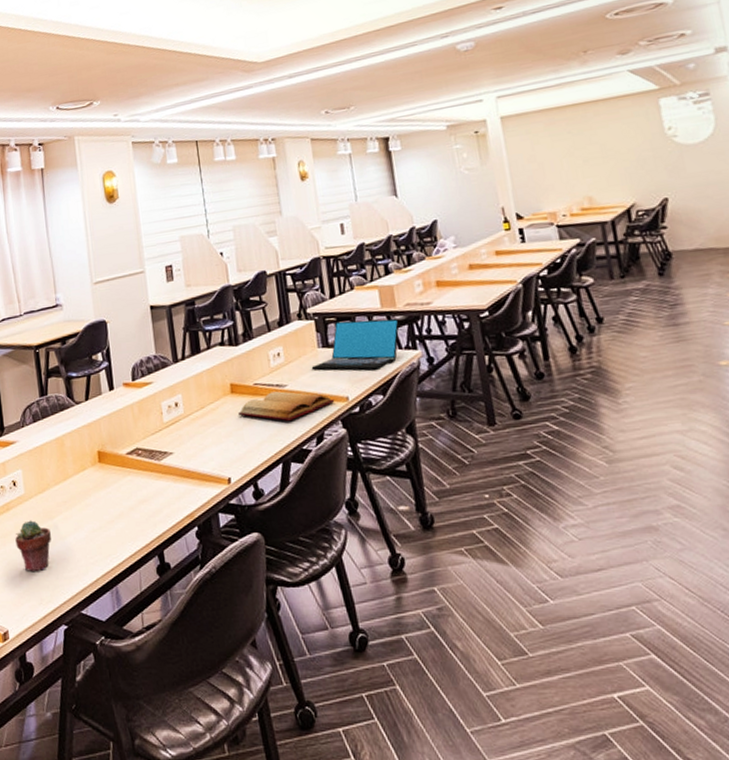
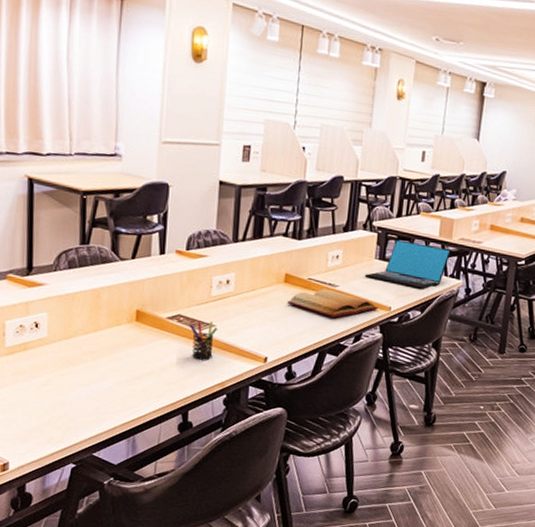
potted succulent: present [15,520,51,572] -> none [29,363,71,413]
pen holder: none [148,448,177,493] -> present [189,321,217,360]

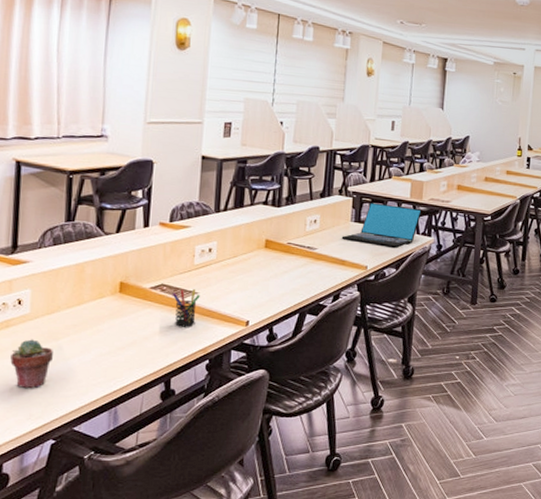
potted succulent: none [29,363,71,413] -> present [10,339,53,389]
bible: present [287,289,378,318] -> none [268,252,355,279]

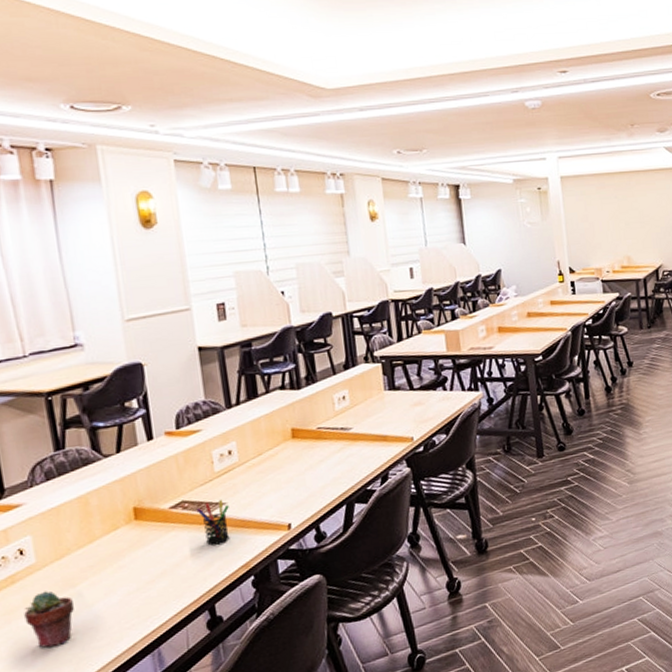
laptop: present [341,202,422,248] -> none [377,362,463,413]

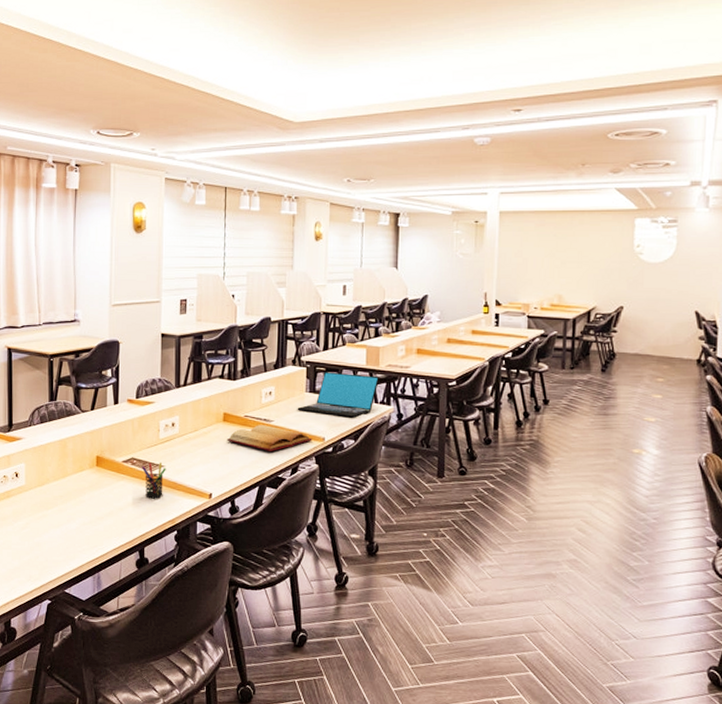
potted succulent: present [24,591,74,648] -> none [12,508,45,553]
bible: none [300,434,400,464] -> present [227,425,313,451]
laptop: none [377,362,463,413] -> present [297,372,379,418]

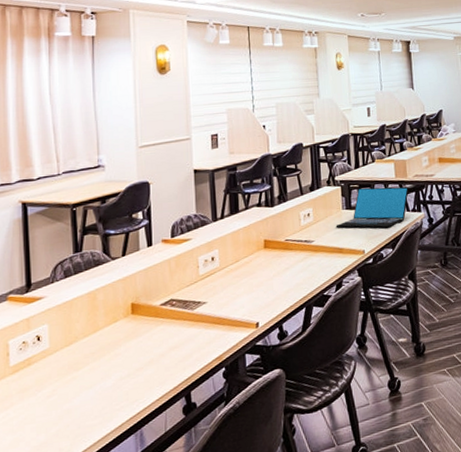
pen holder: present [141,462,166,499] -> none [182,298,209,339]
bible: present [227,425,313,451] -> none [270,246,353,272]

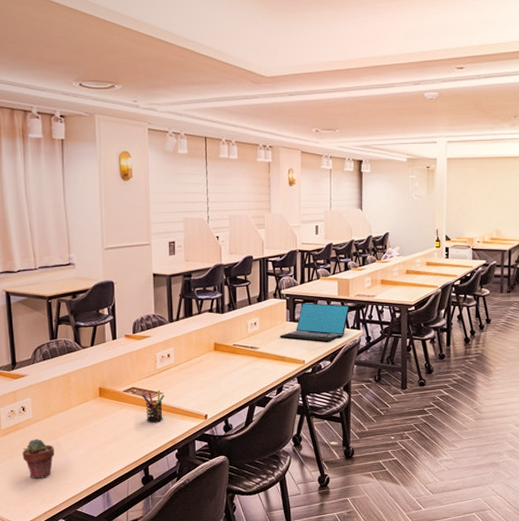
potted succulent: none [35,373,75,424] -> present [22,439,54,479]
pen holder: none [182,298,209,339] -> present [141,389,165,423]

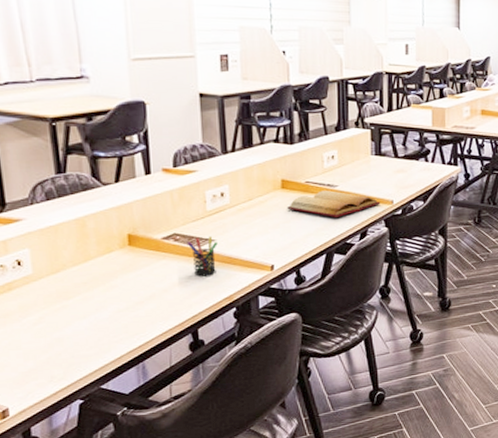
potted succulent: present [22,439,54,479] -> none [19,300,66,352]
bible: none [218,352,294,375] -> present [287,190,381,217]
laptop: present [279,303,350,342] -> none [363,134,446,180]

